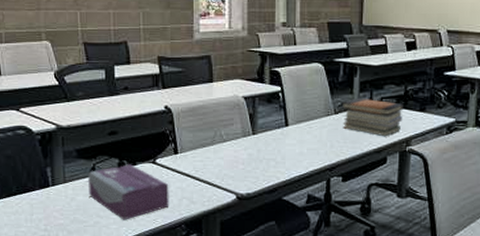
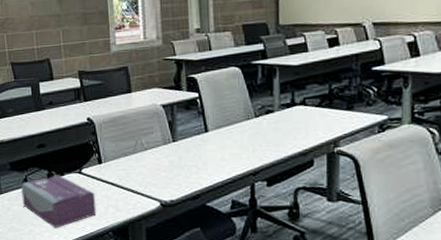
book stack: present [341,97,404,137] -> none [261,99,329,139]

